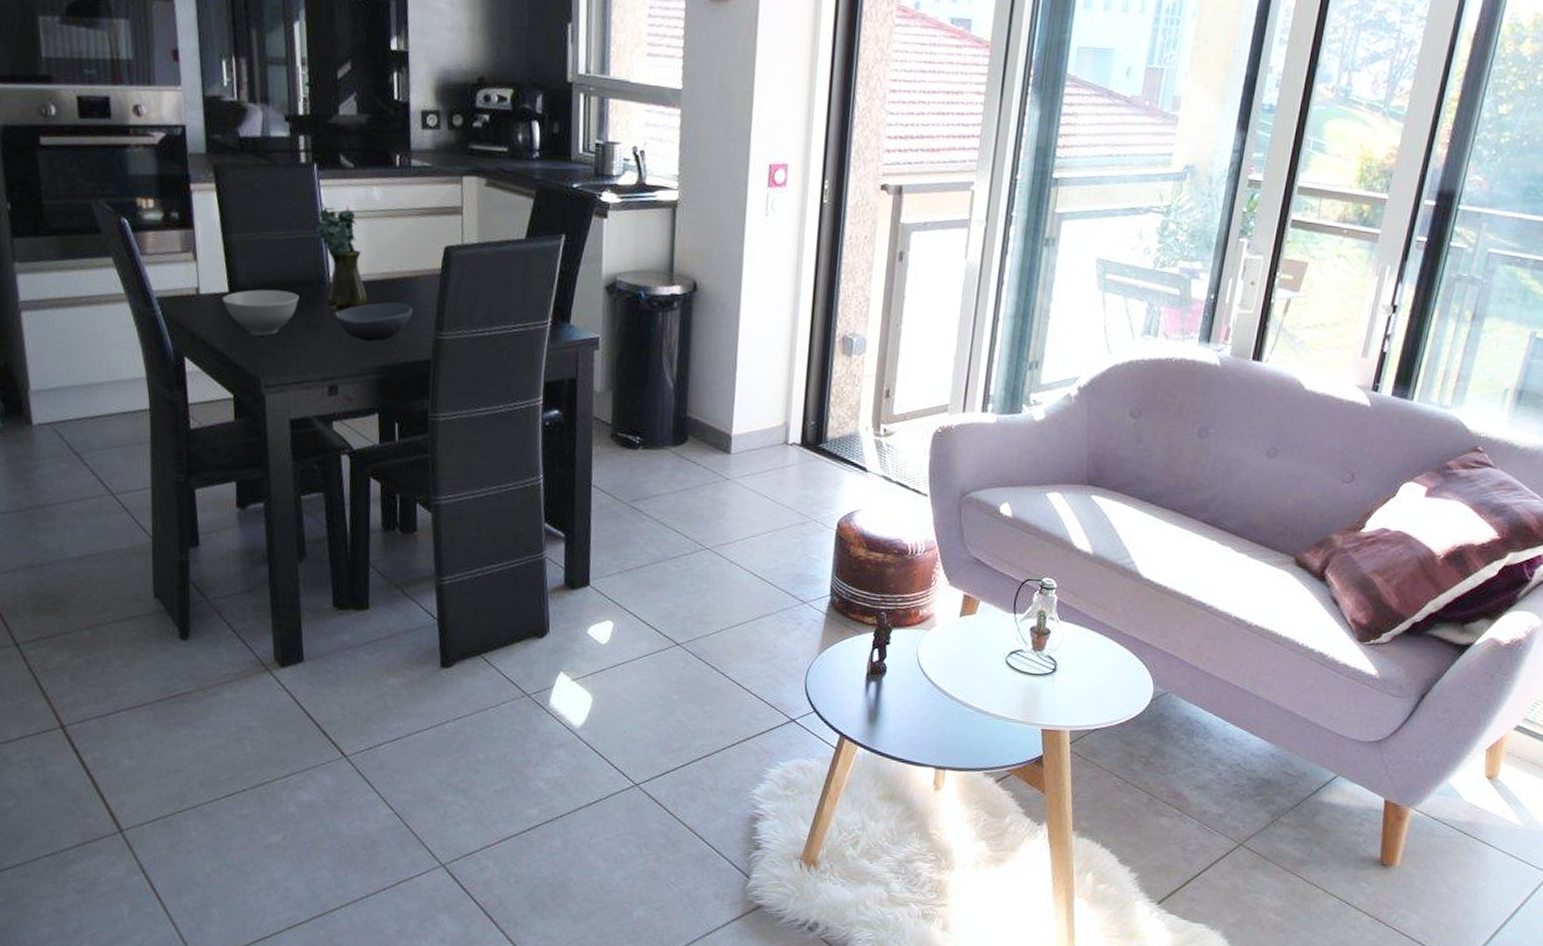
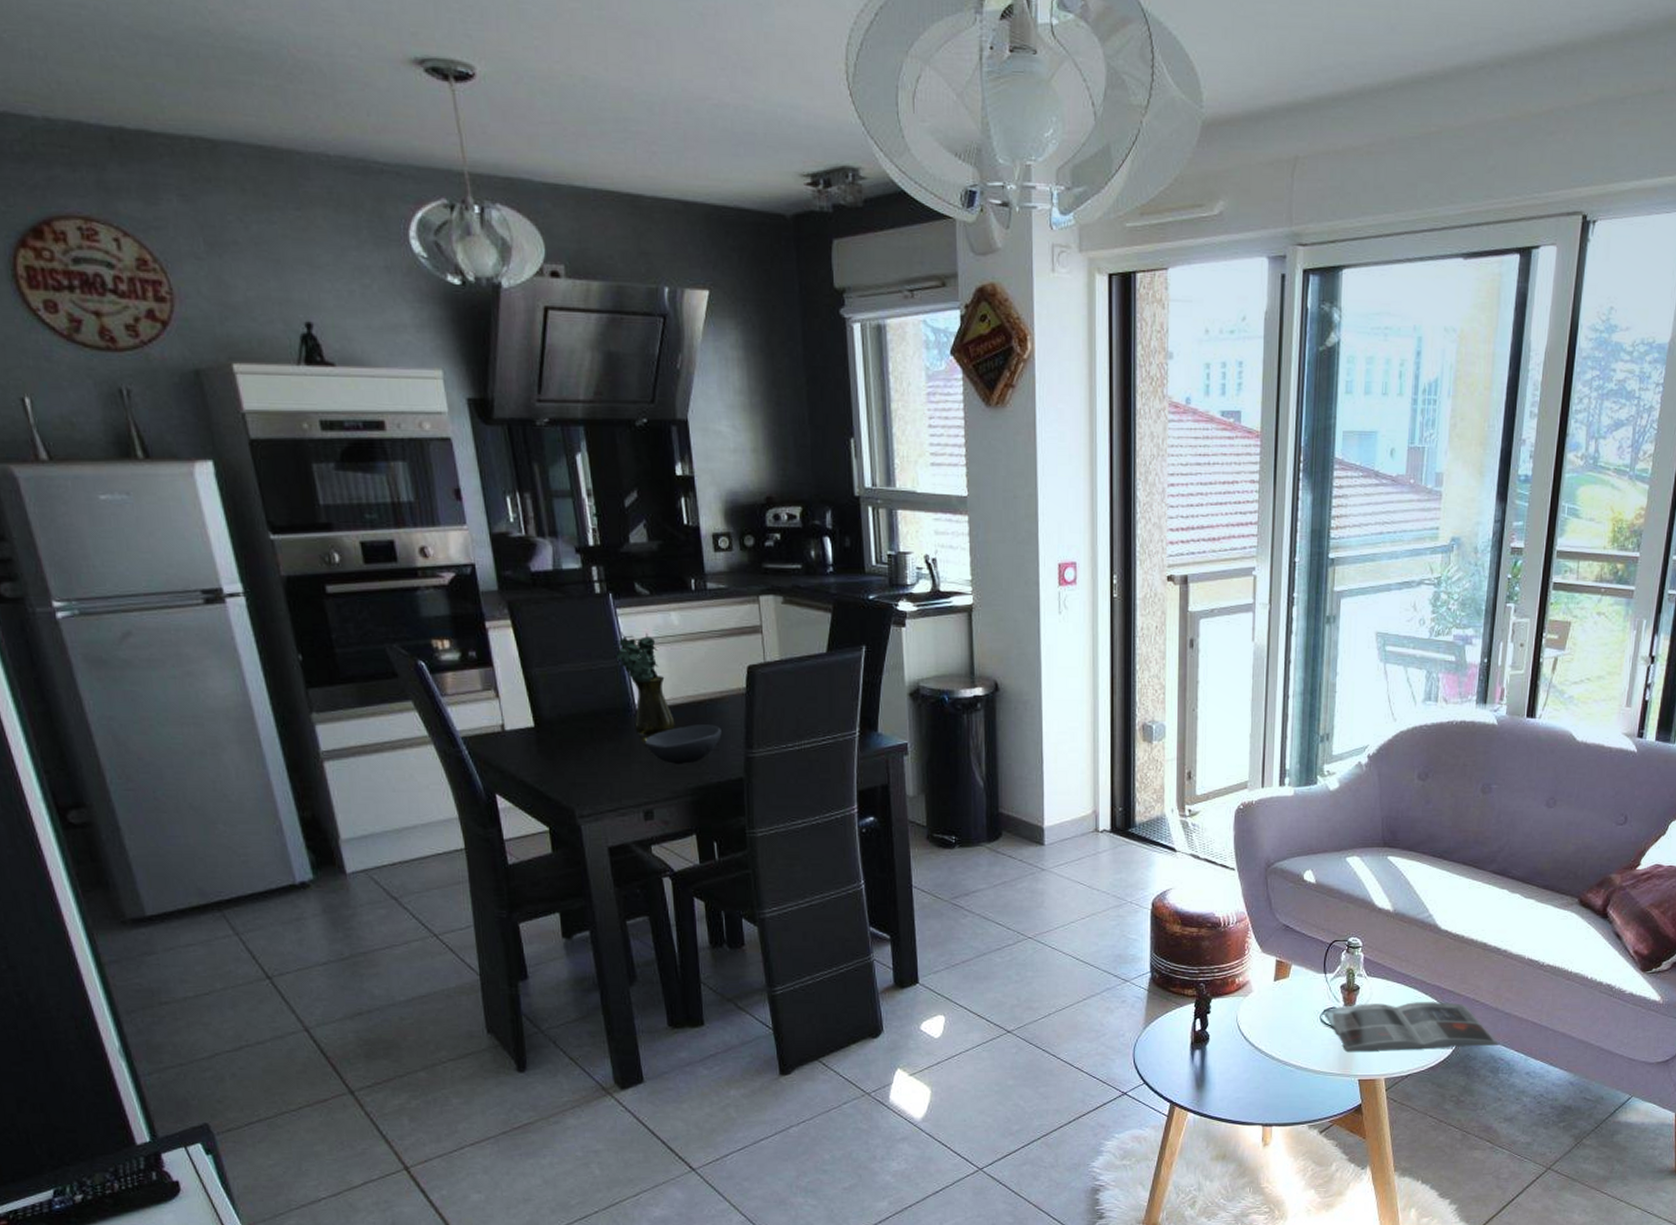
bowl: present [222,289,300,336] -> none [528,721,607,767]
magazine: none [1011,649,1197,707] -> present [1325,1002,1500,1052]

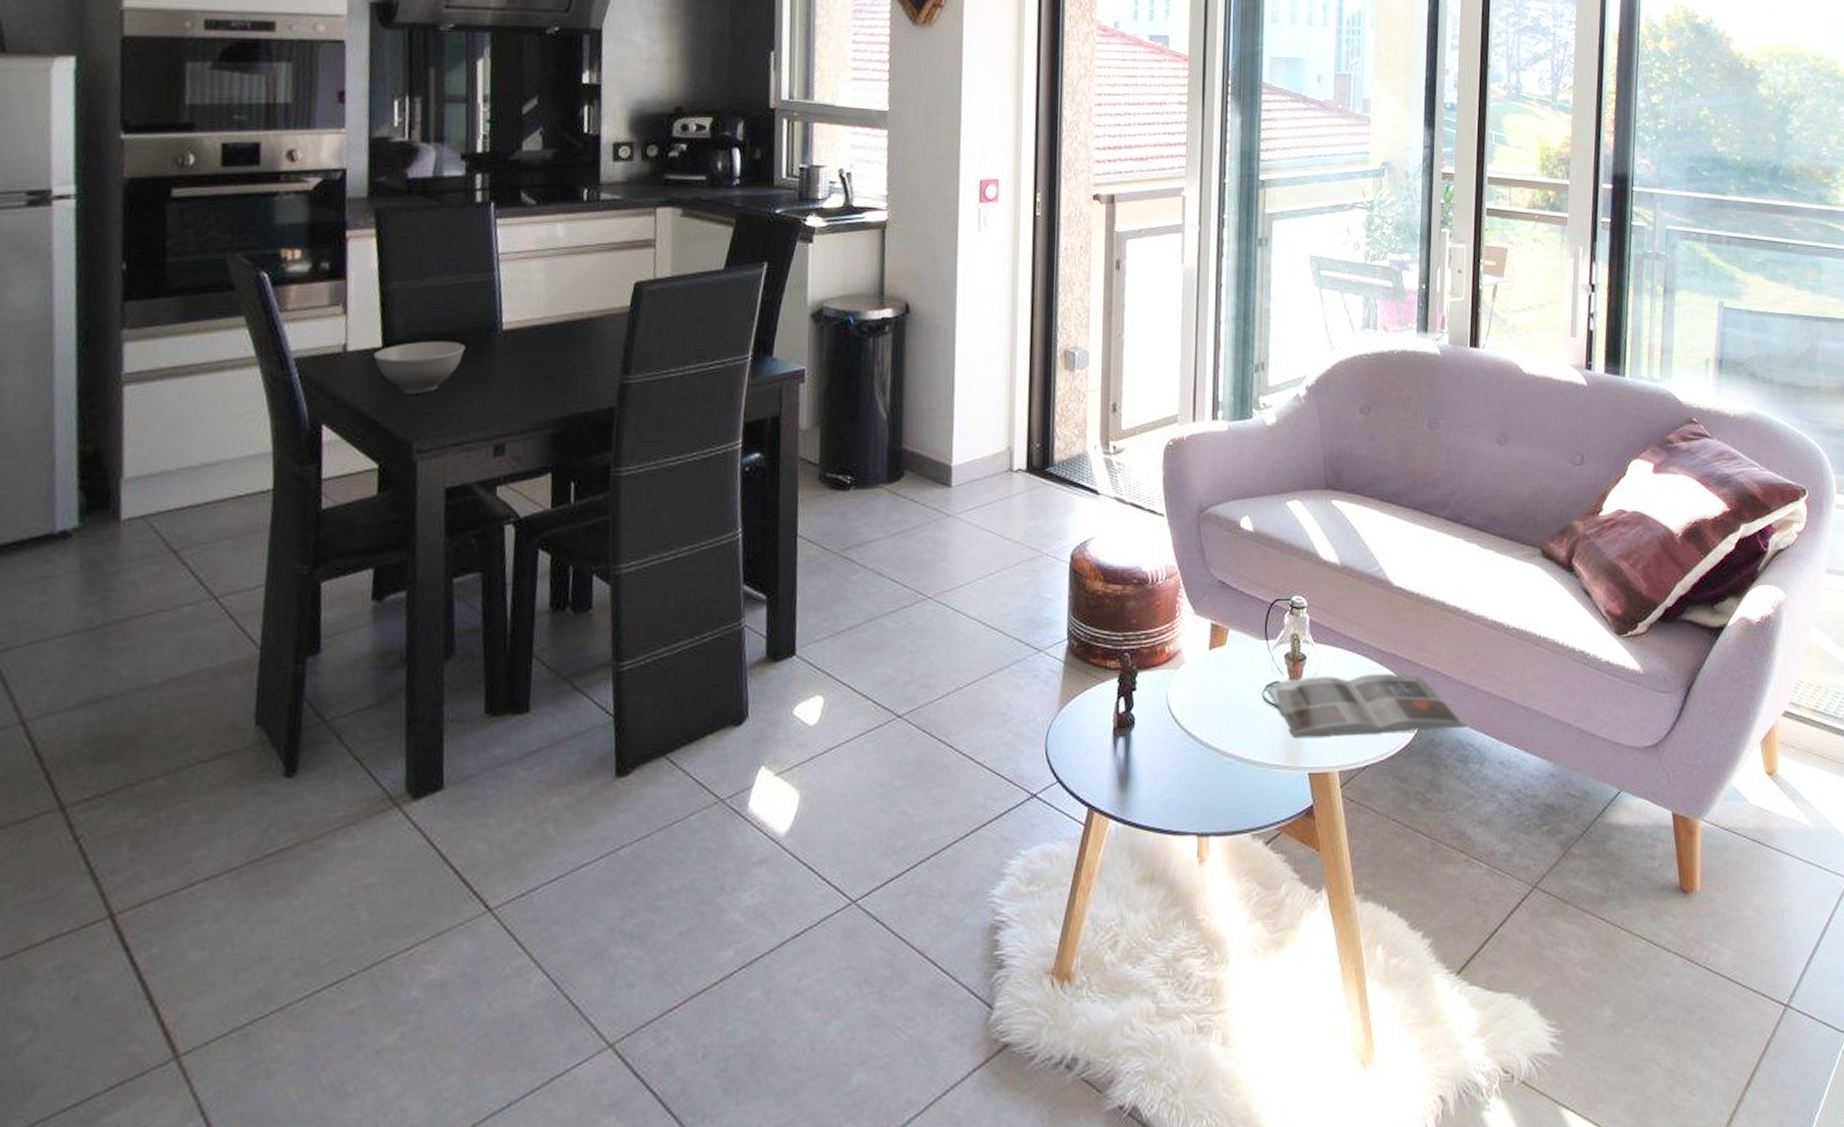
bowl: none [528,721,607,767] -> present [373,341,466,394]
vase: present [615,632,675,747] -> none [488,244,545,372]
bowl: present [645,724,722,765] -> none [507,346,597,392]

